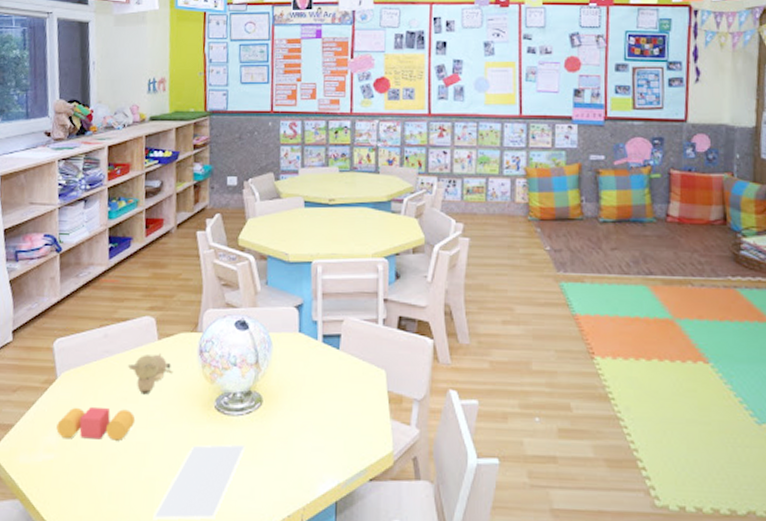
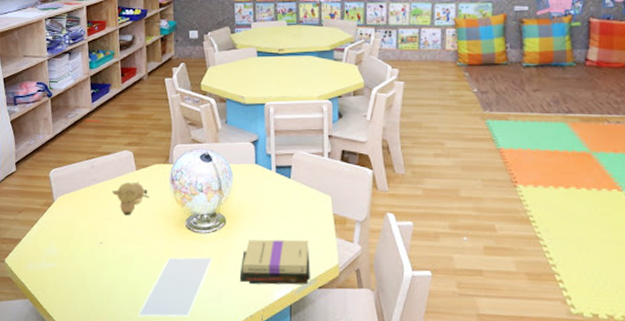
toy blocks: present [56,406,136,441] -> none [56,225,120,253]
books: none [276,422,360,477] -> present [239,239,310,285]

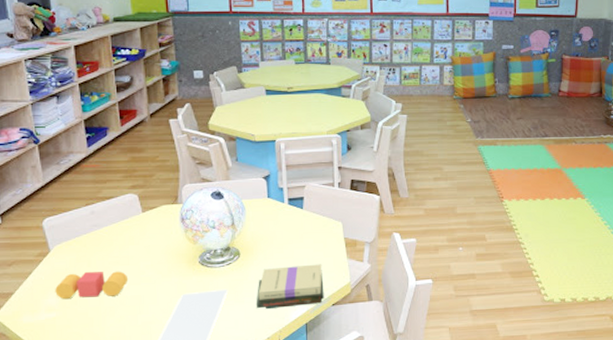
toy blocks: none [56,225,120,253] -> present [55,271,129,300]
toy animal: present [111,182,150,216] -> none [116,224,159,258]

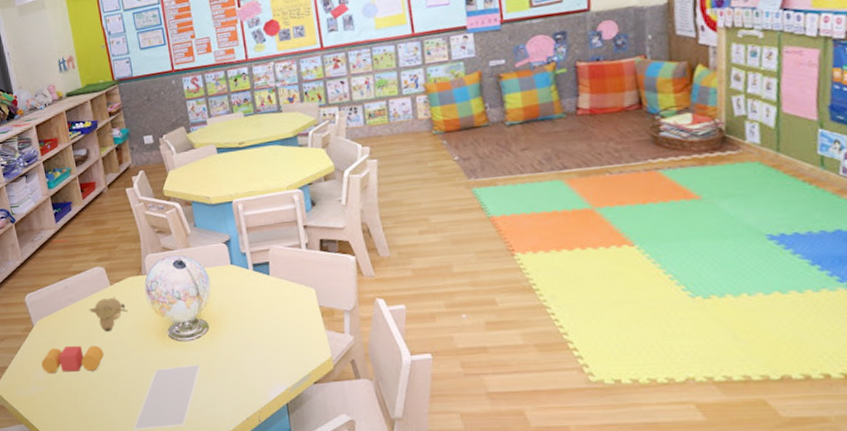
toy animal: none [116,224,159,258] -> present [88,297,128,332]
books: present [256,264,324,309] -> none [230,336,304,386]

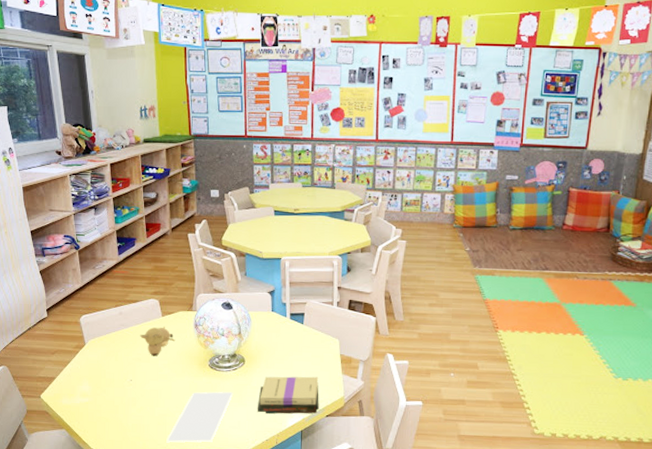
toy blocks: present [41,345,105,374] -> none [88,364,149,389]
books: none [230,336,304,386] -> present [257,376,319,414]

